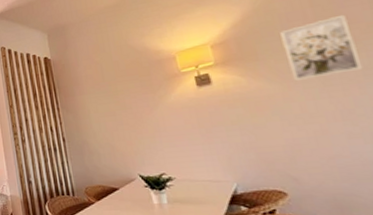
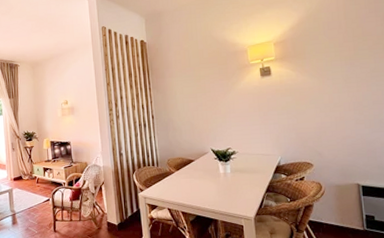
wall art: present [280,14,363,81] -> none [322,28,371,77]

